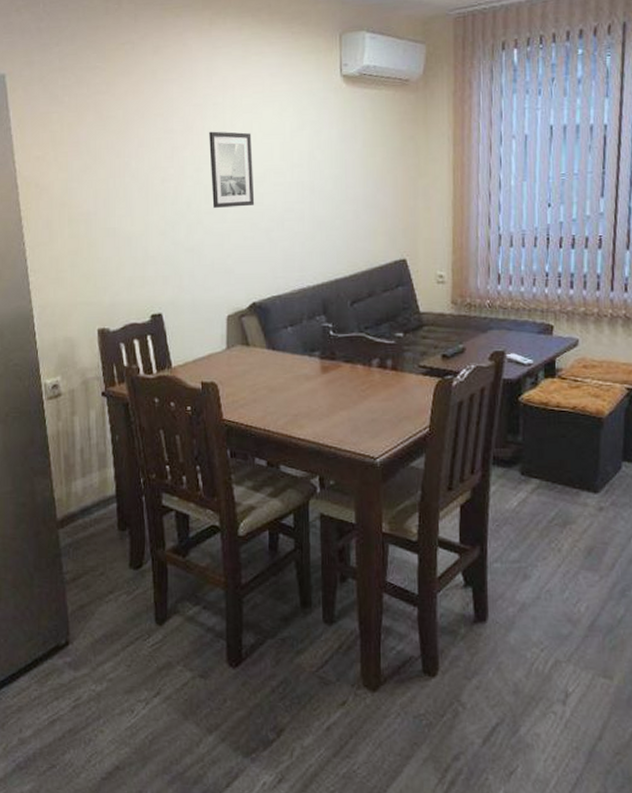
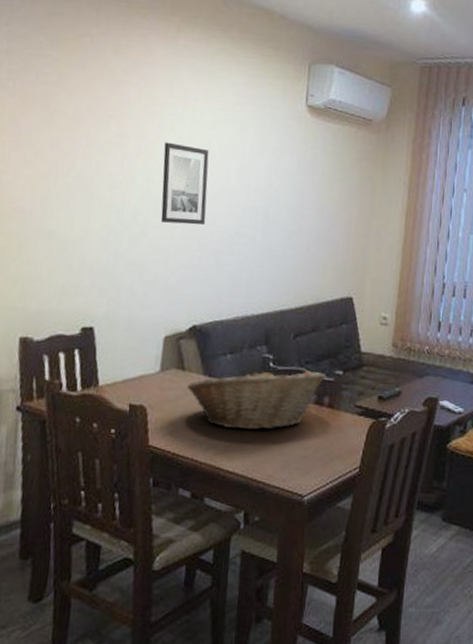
fruit basket: none [253,335,387,398] -> present [187,367,326,430]

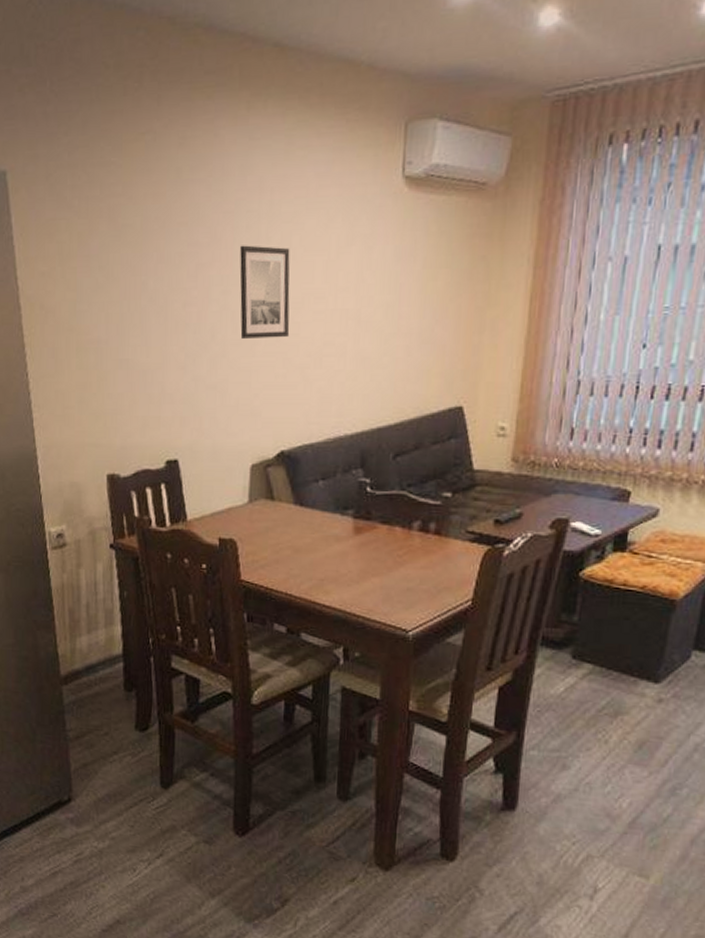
fruit basket: present [187,367,326,430] -> none [278,493,432,561]

